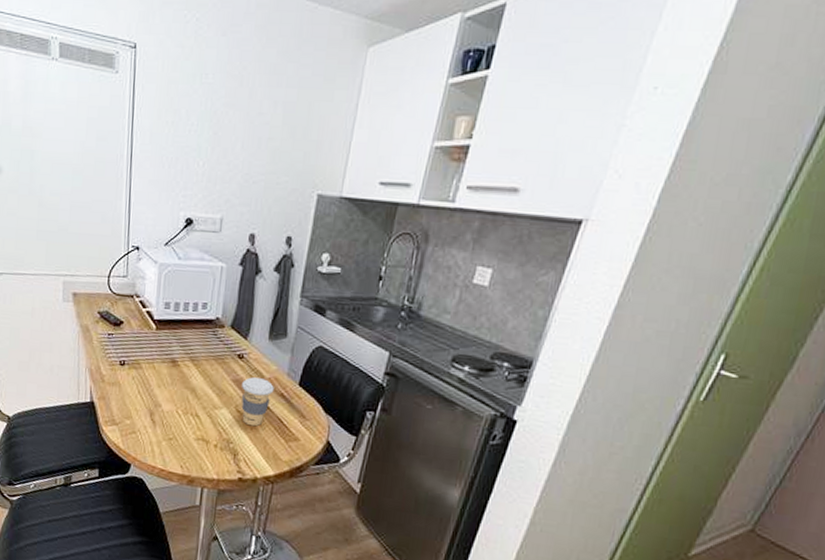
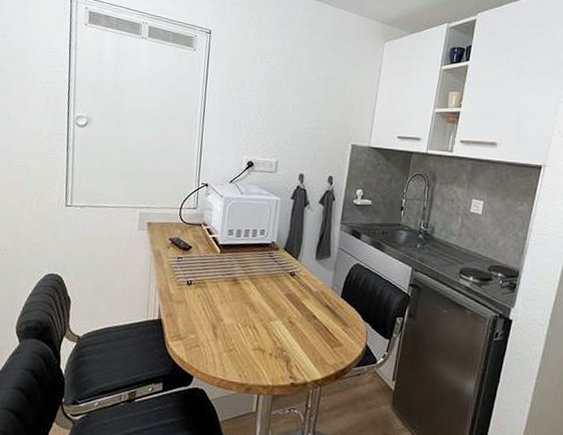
coffee cup: present [241,377,274,427] -> none [293,292,321,335]

